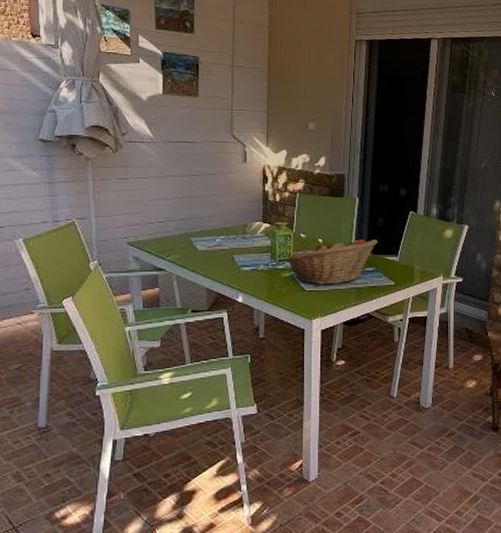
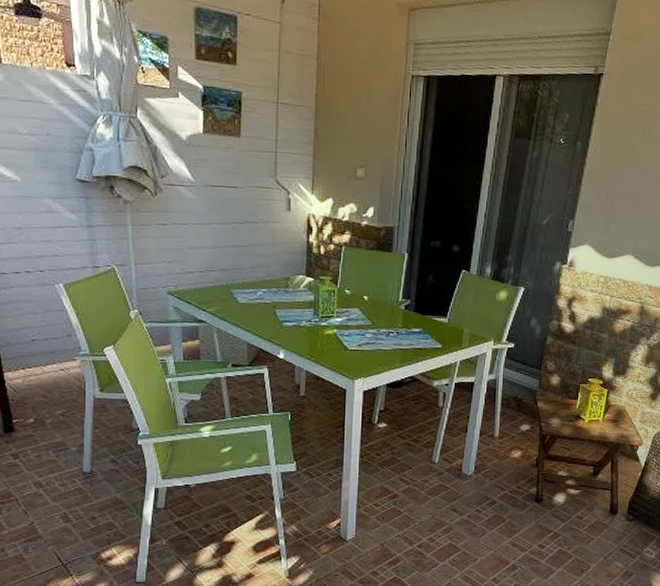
fruit basket: present [285,239,378,285] -> none [328,298,426,345]

